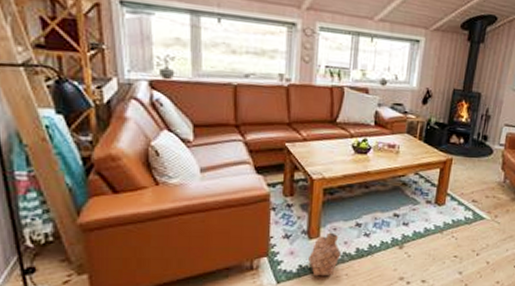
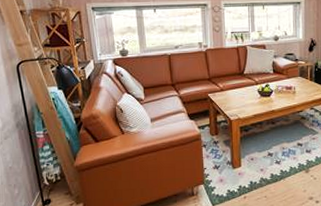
basket: present [308,232,341,276] -> none [234,162,259,199]

